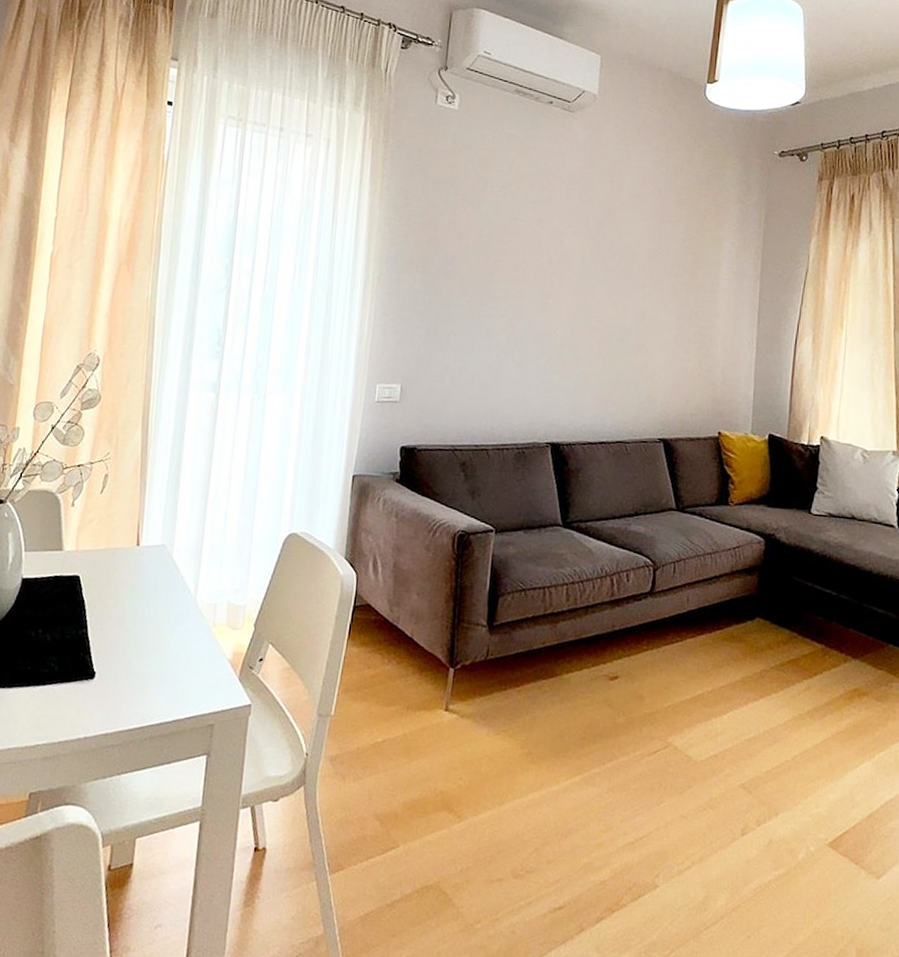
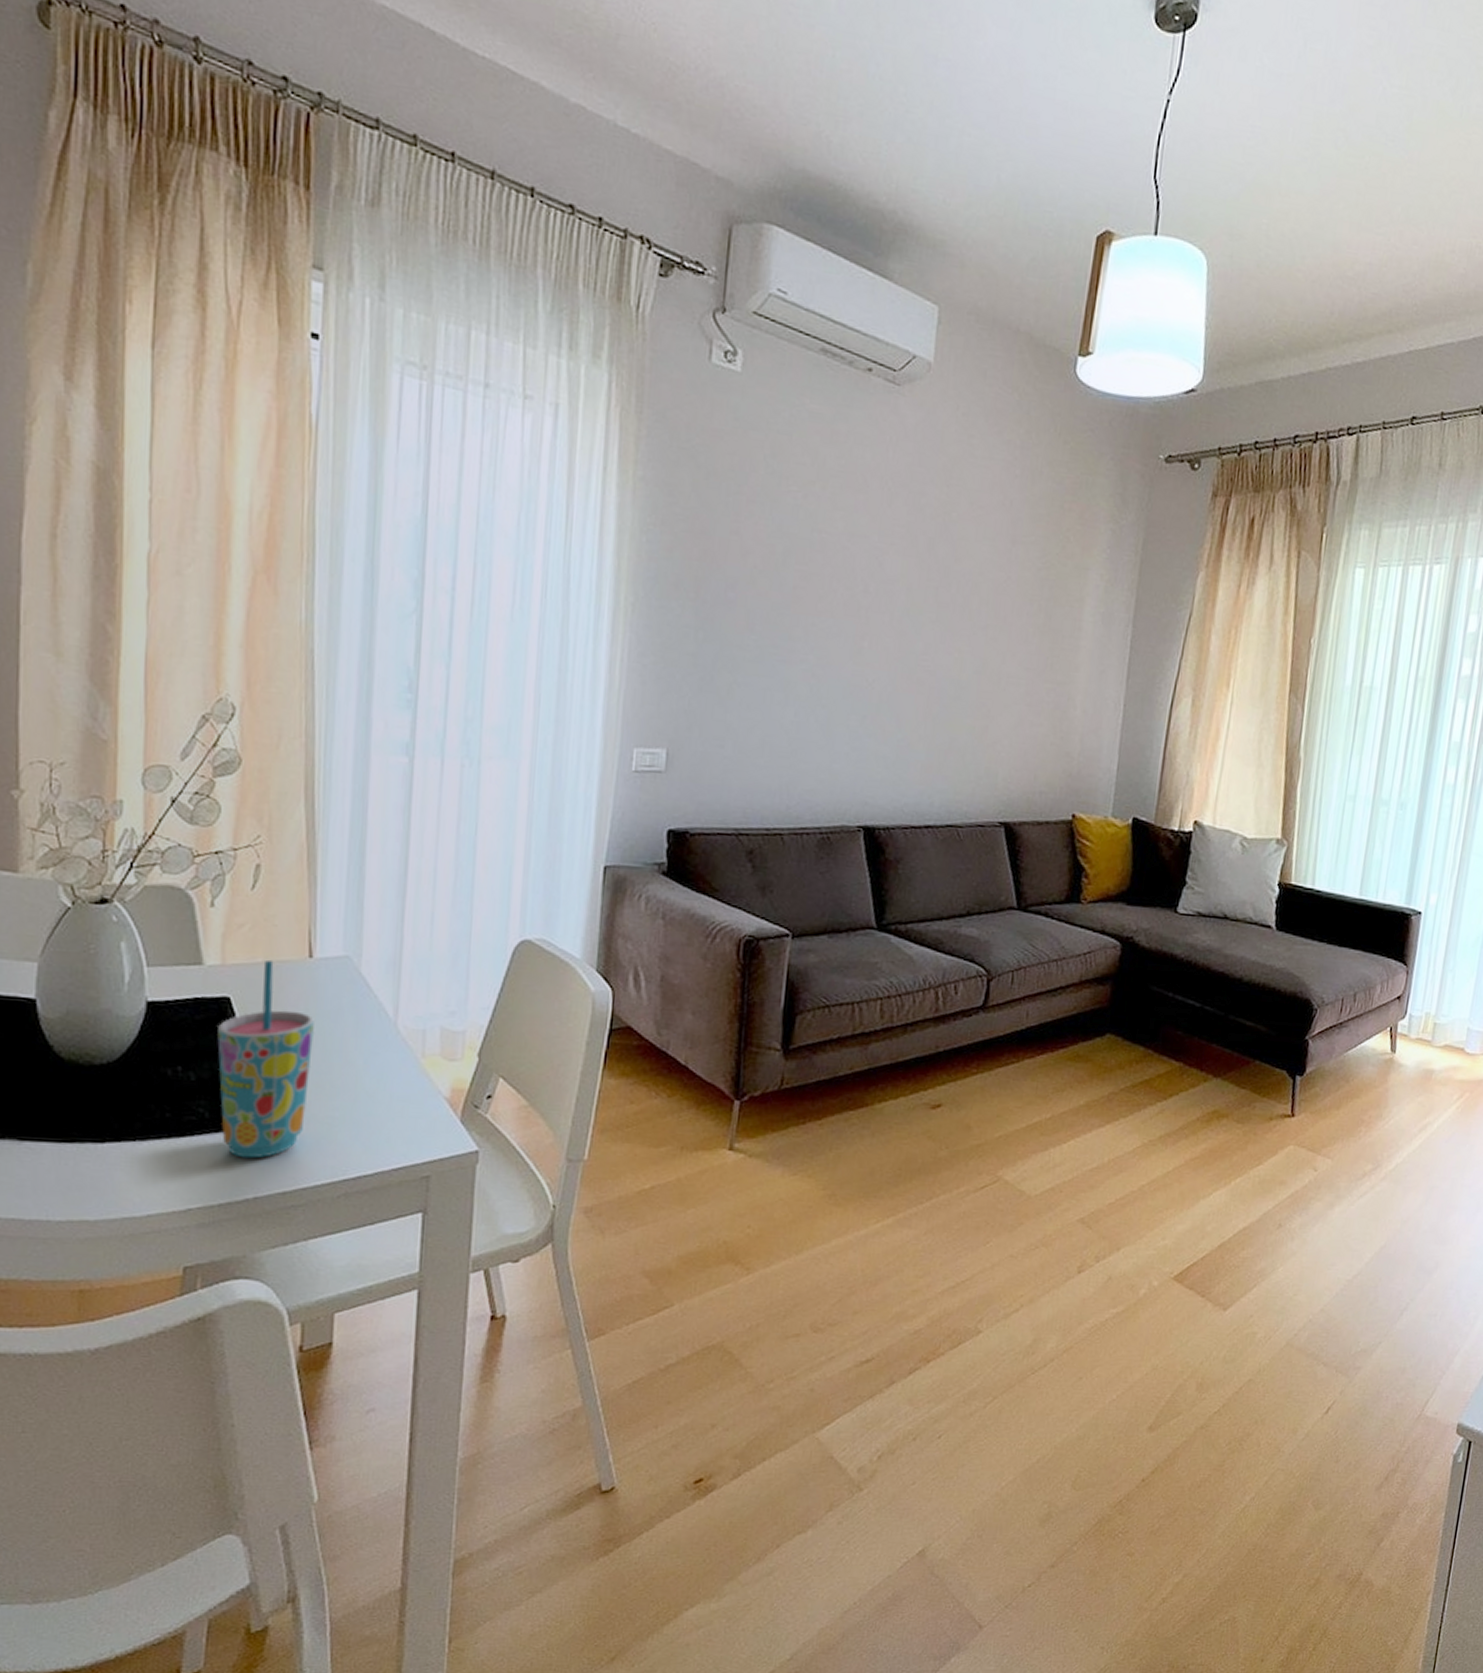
cup: none [65,547,137,705] -> present [217,959,314,1159]

